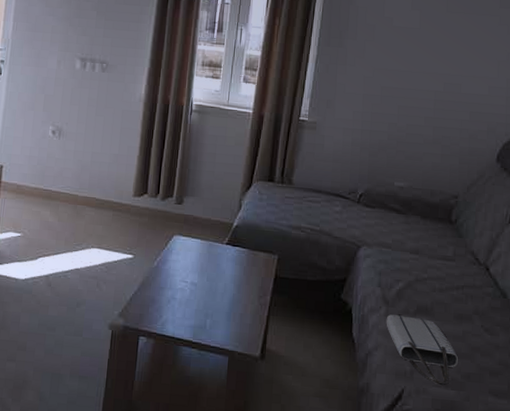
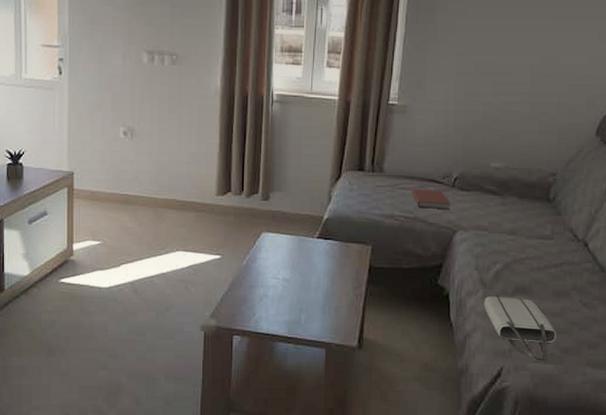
book: none [318,202,355,225] -> present [412,188,450,210]

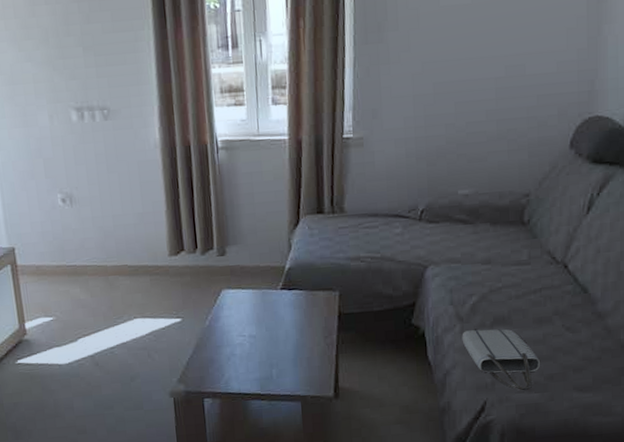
book: present [412,188,450,210] -> none [376,225,419,246]

